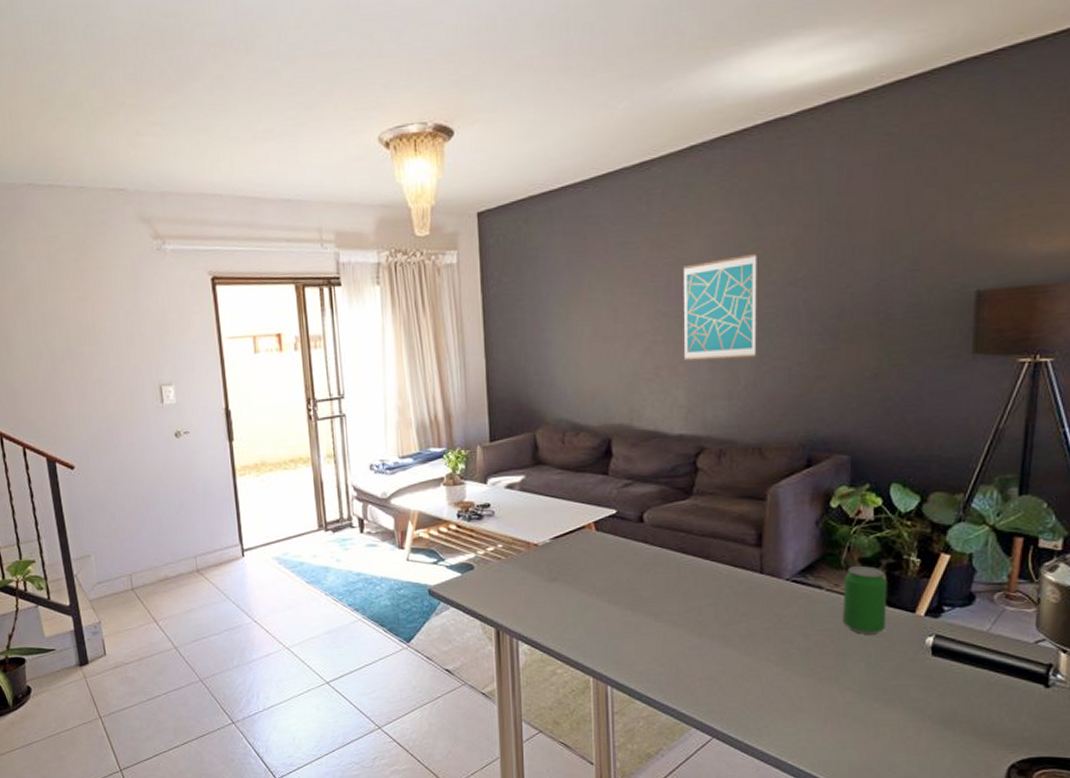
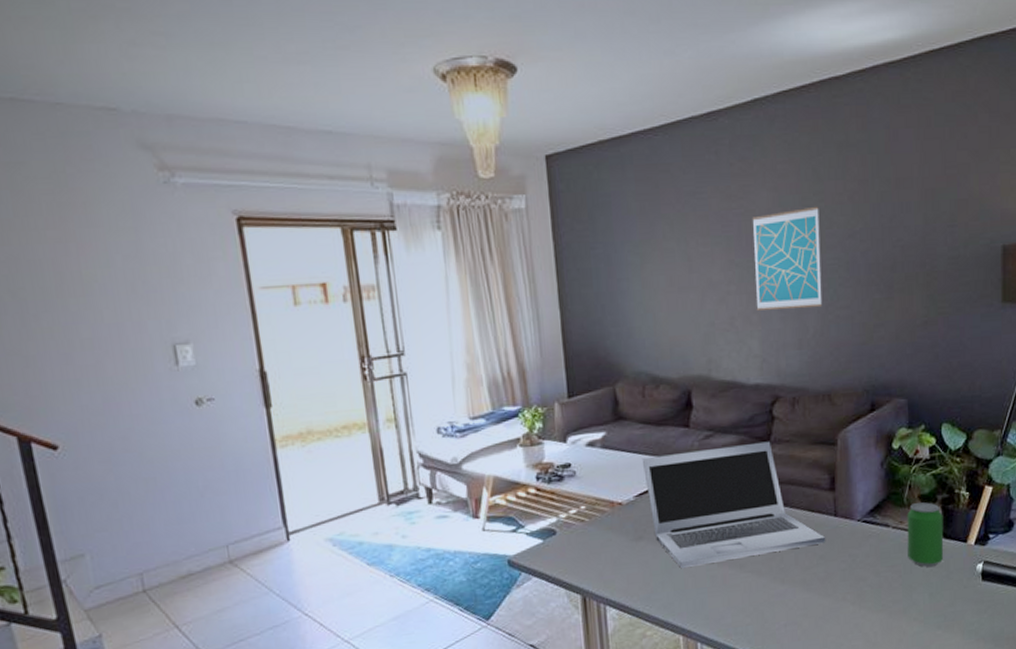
laptop: none [560,492,750,611] -> present [643,441,826,568]

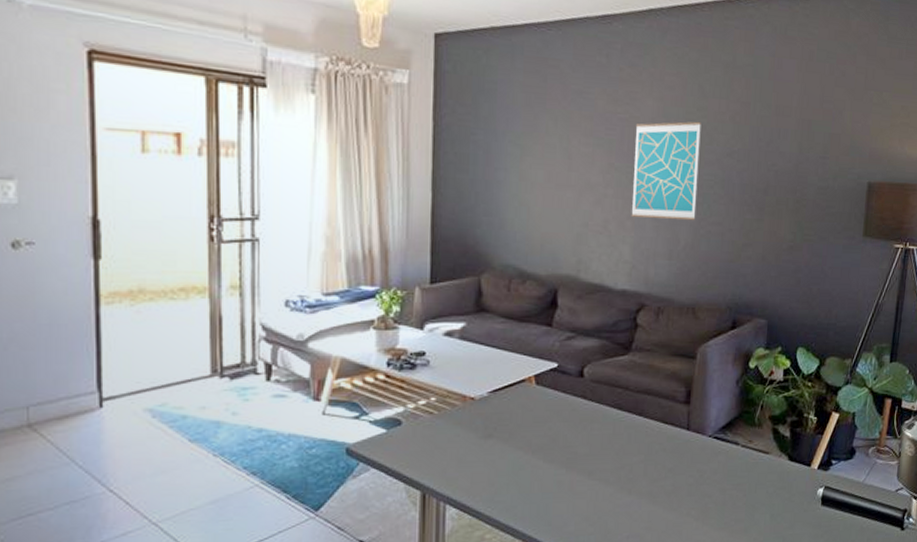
laptop: present [643,441,826,568] -> none [501,348,677,470]
beverage can: present [907,502,944,567] -> none [754,423,791,488]

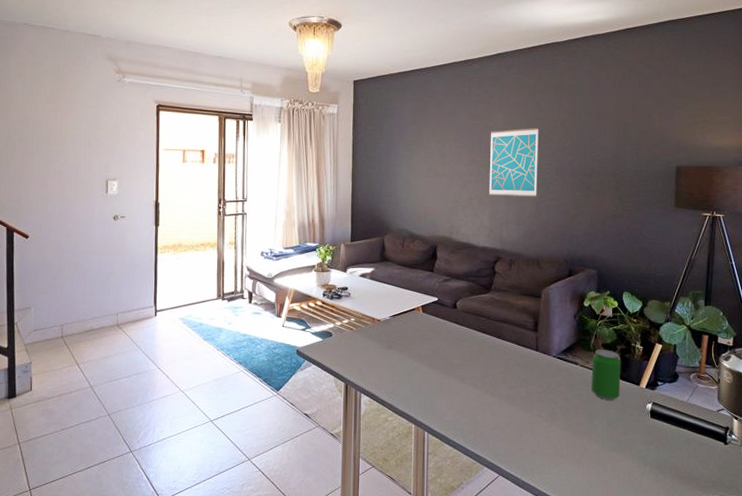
beverage can: none [754,423,791,488] -> present [591,350,621,400]

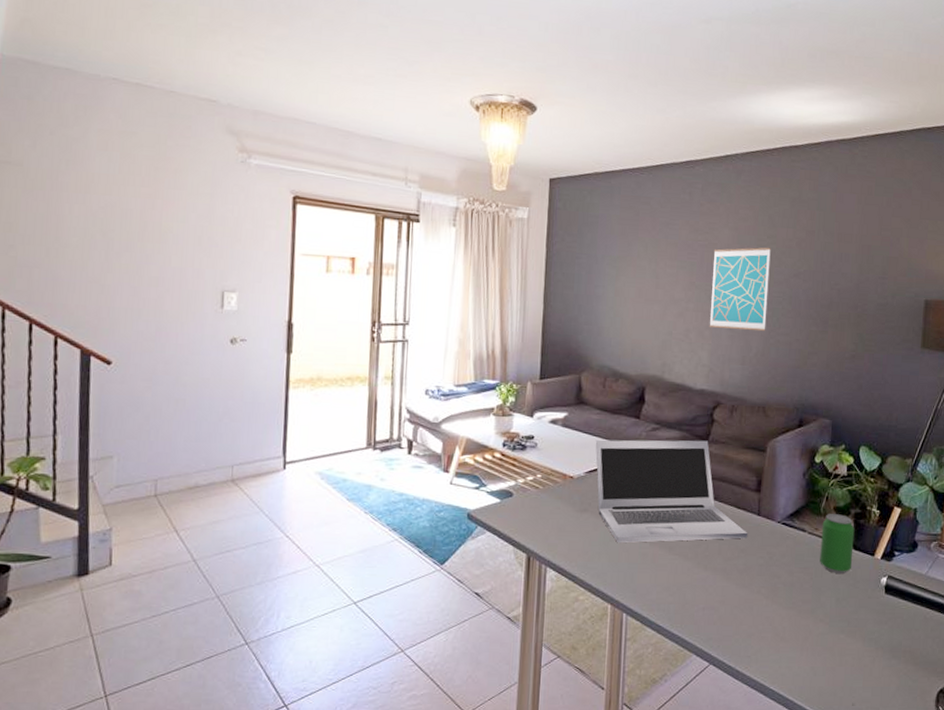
laptop: none [398,289,528,374] -> present [596,439,748,543]

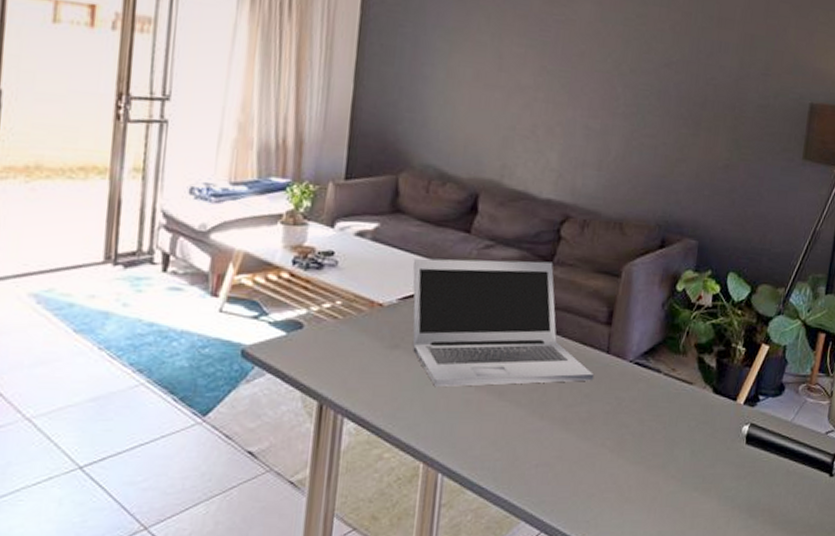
wall art: present [709,247,771,332] -> none [561,26,640,132]
beverage can: present [820,514,855,573] -> none [675,352,717,421]

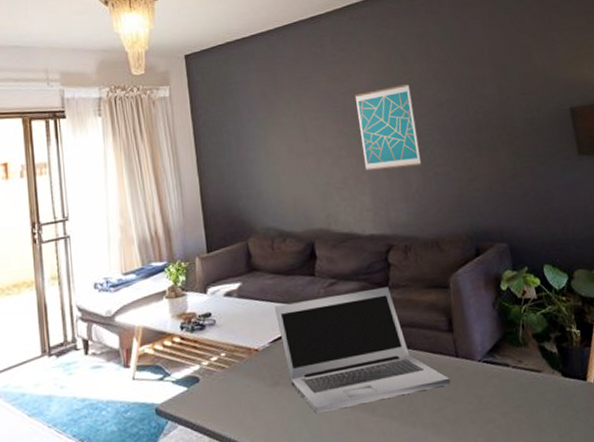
wall art: none [561,26,640,132] -> present [354,83,422,171]

